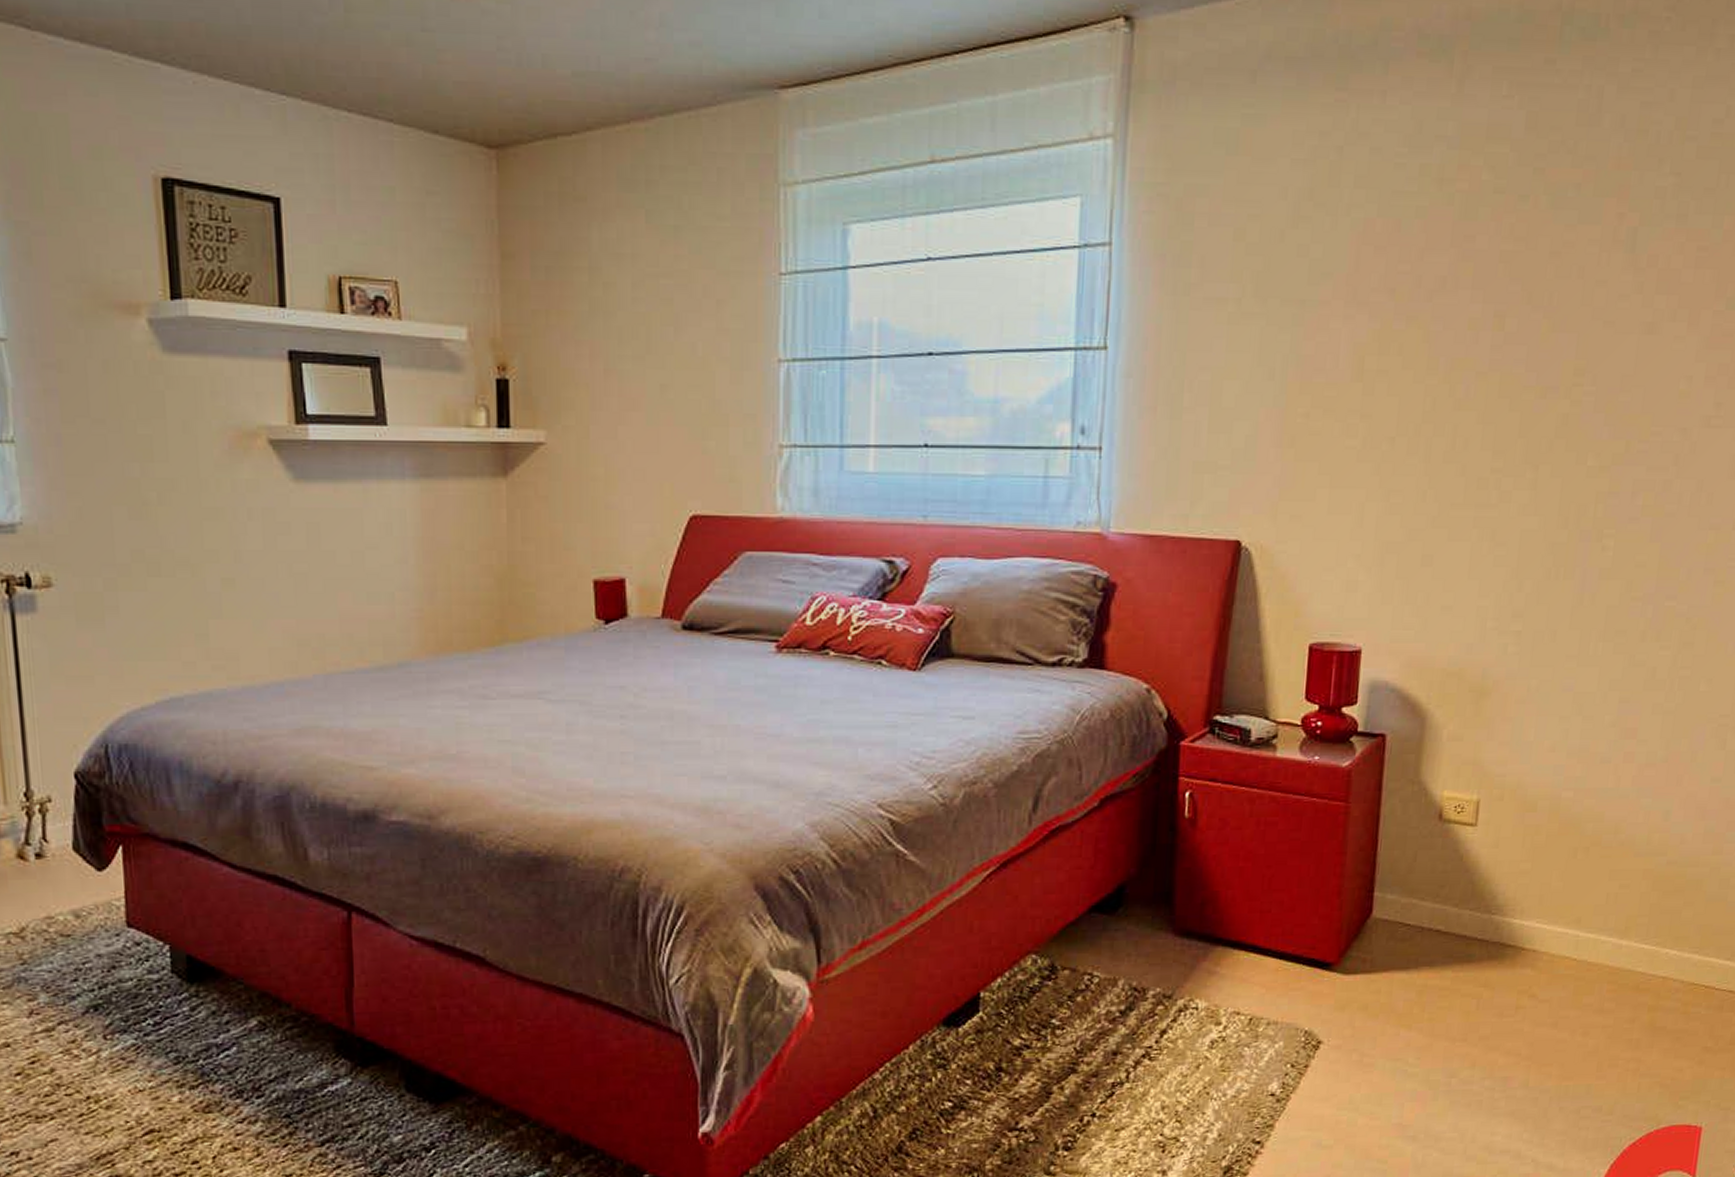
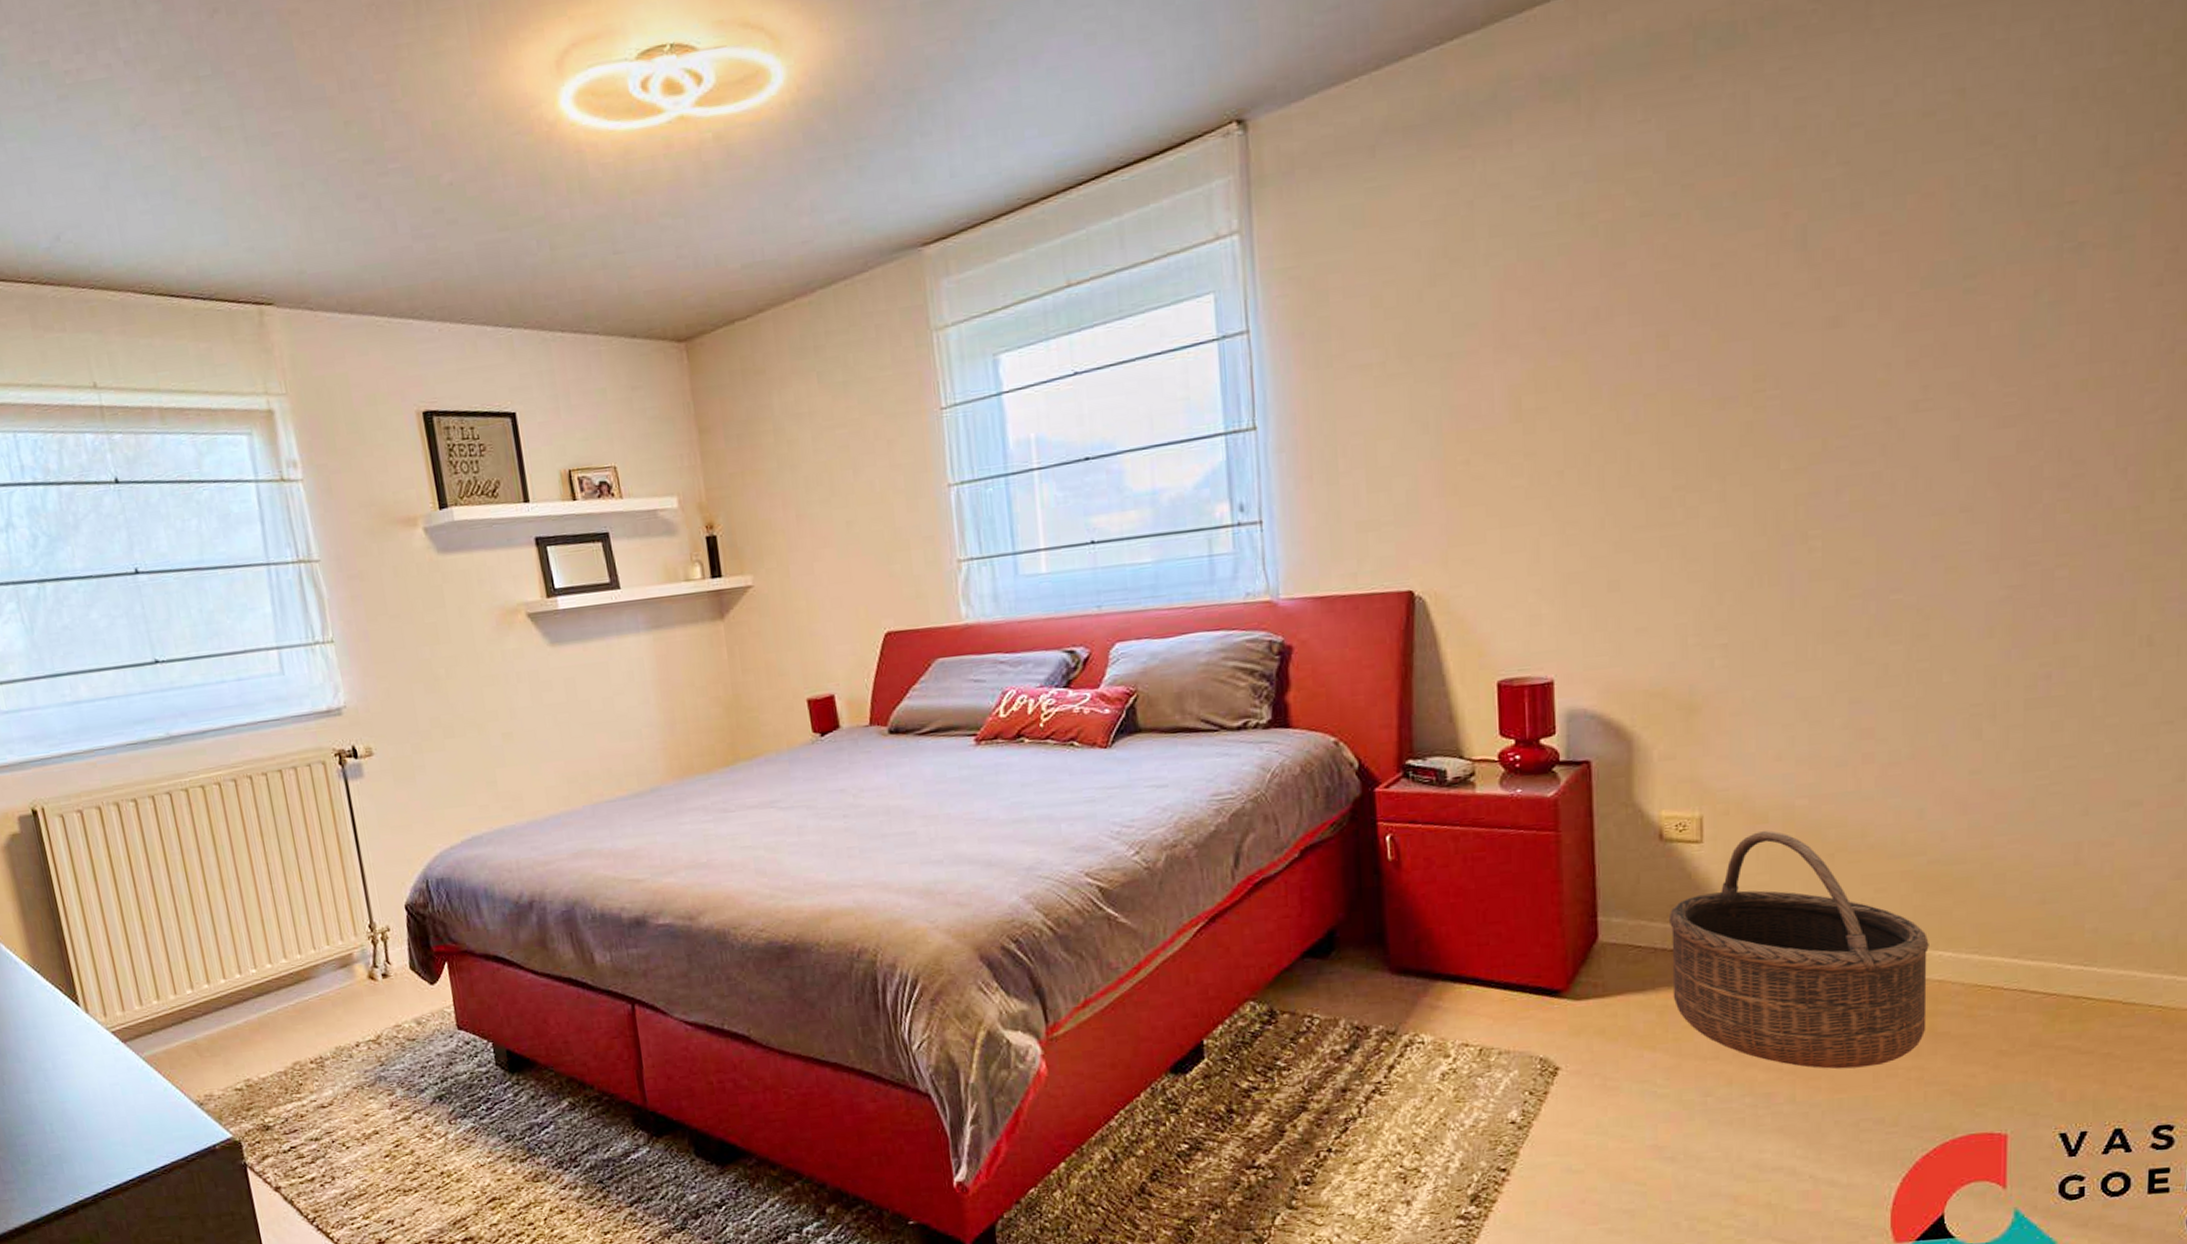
basket: none [1432,818,1659,1057] -> present [1668,830,1929,1069]

